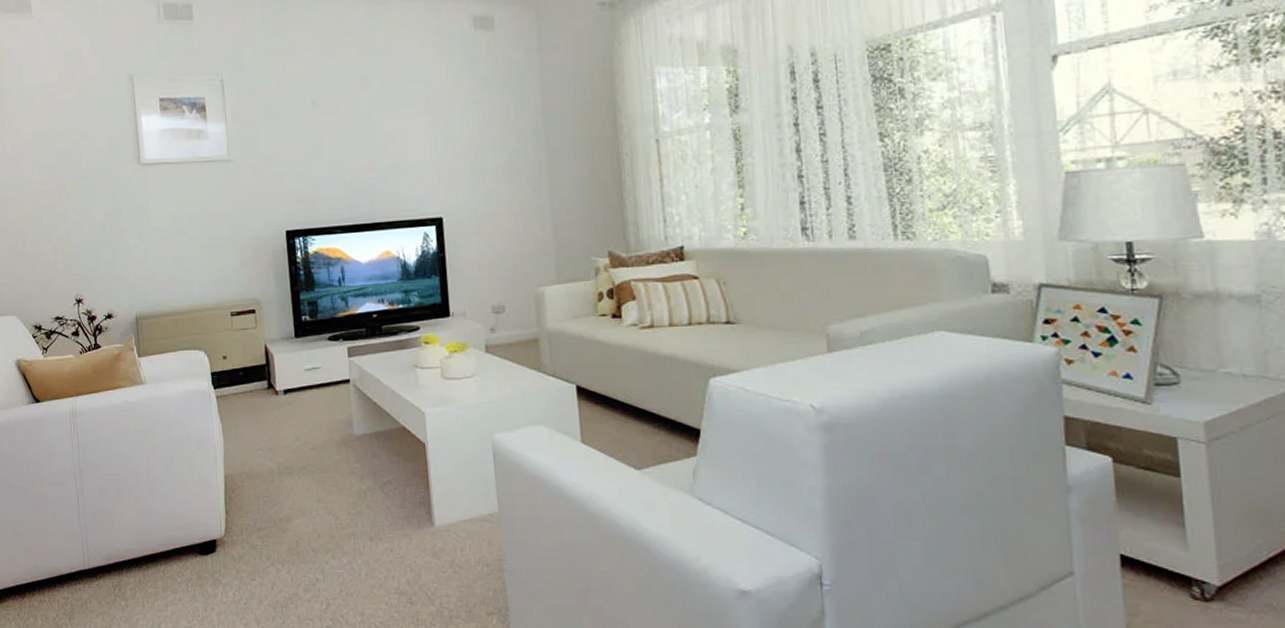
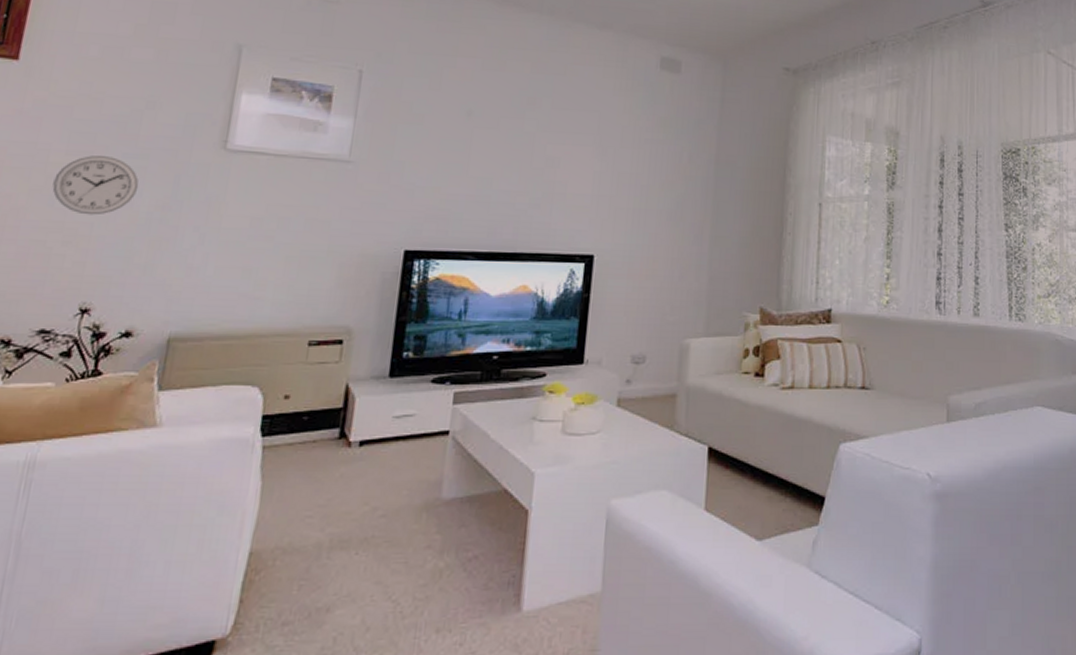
wall clock: none [37,181,91,229] -> present [52,155,139,216]

